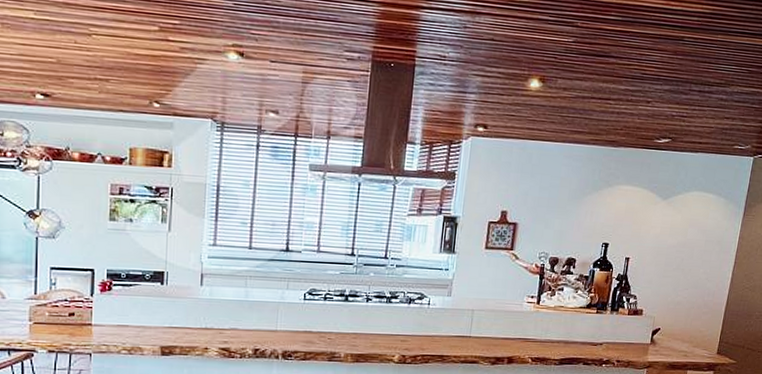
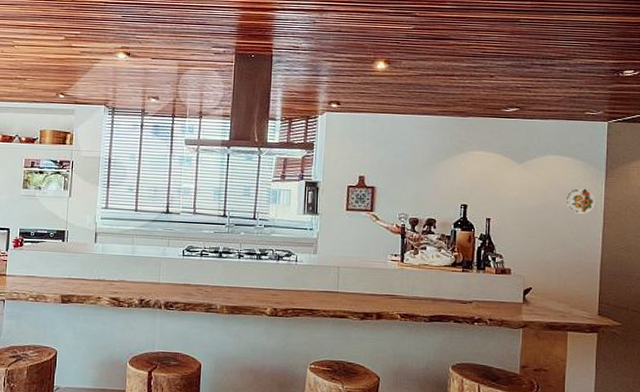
decorative plate: none [702,225,731,254] -> present [565,187,595,215]

